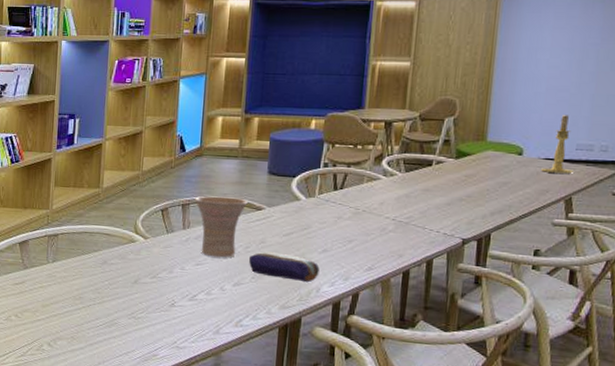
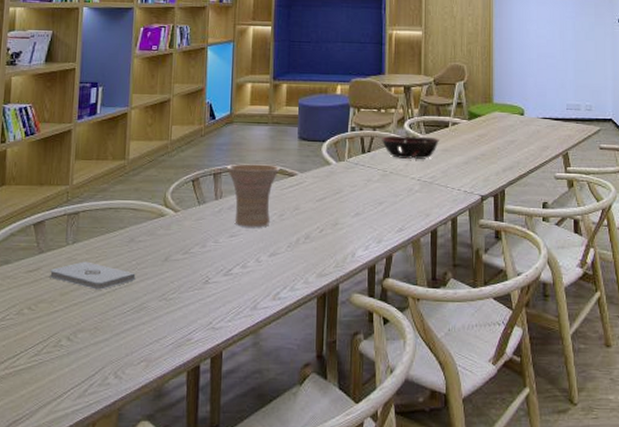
notepad: none [33,278,108,305] -> present [50,261,136,290]
pencil case: present [249,251,320,283] -> none [284,218,353,248]
decorative bowl: none [355,173,420,199] -> present [381,135,439,160]
candle holder: present [541,115,573,174] -> none [541,79,567,131]

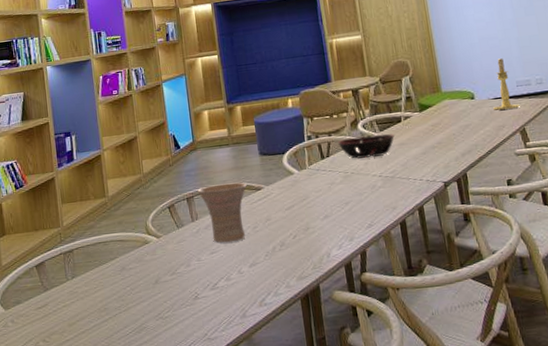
notepad: present [50,261,136,290] -> none [56,293,132,317]
candle holder: none [541,79,567,131] -> present [493,58,520,110]

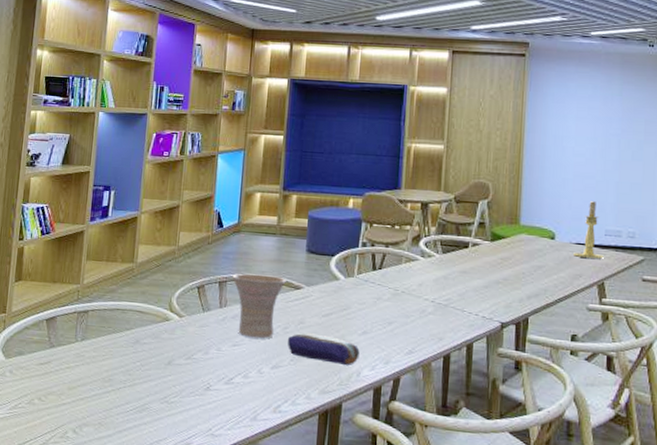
pencil case: none [259,226,326,251] -> present [288,332,360,366]
decorative bowl: present [337,134,394,159] -> none [393,253,457,281]

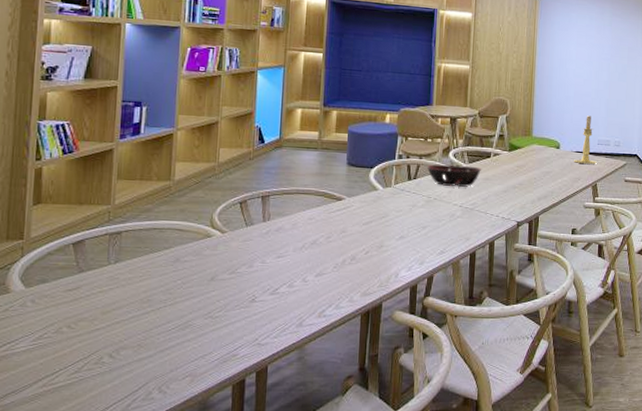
vase: present [232,273,286,339] -> none [275,187,328,249]
pencil case: present [288,332,360,366] -> none [331,241,397,269]
decorative bowl: none [393,253,457,281] -> present [426,164,481,188]

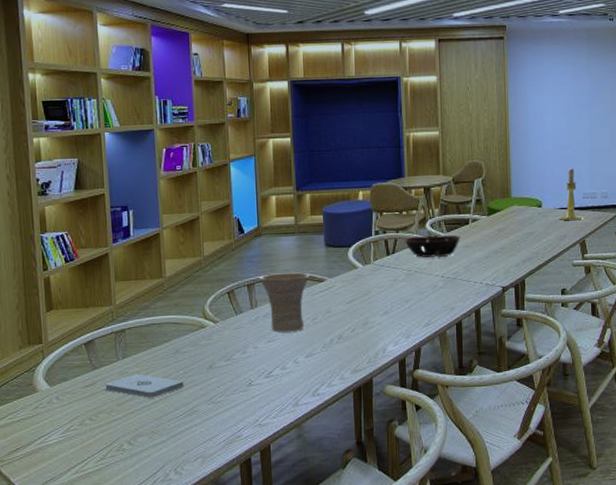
notepad: none [91,280,181,308] -> present [105,374,184,398]
vase: none [275,187,328,249] -> present [259,272,310,332]

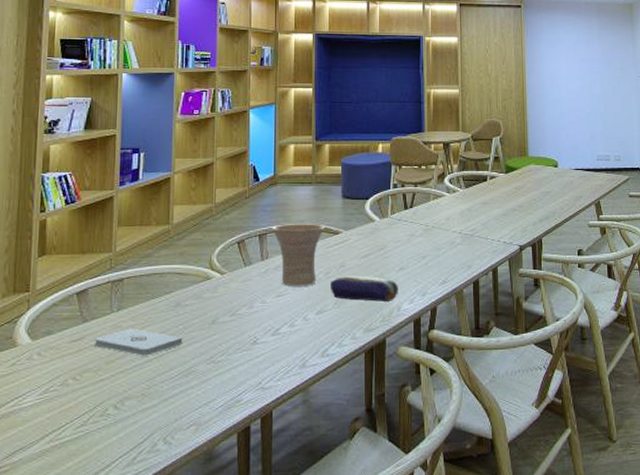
pencil case: none [318,320,383,345] -> present [331,275,398,303]
decorative bowl: present [404,235,460,258] -> none [422,191,478,214]
candle holder: present [558,169,583,220] -> none [574,131,598,181]

